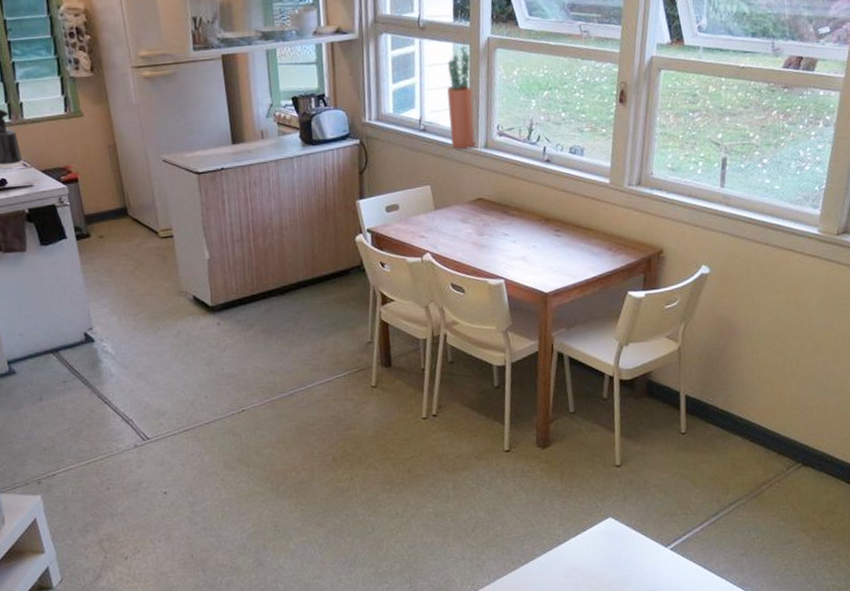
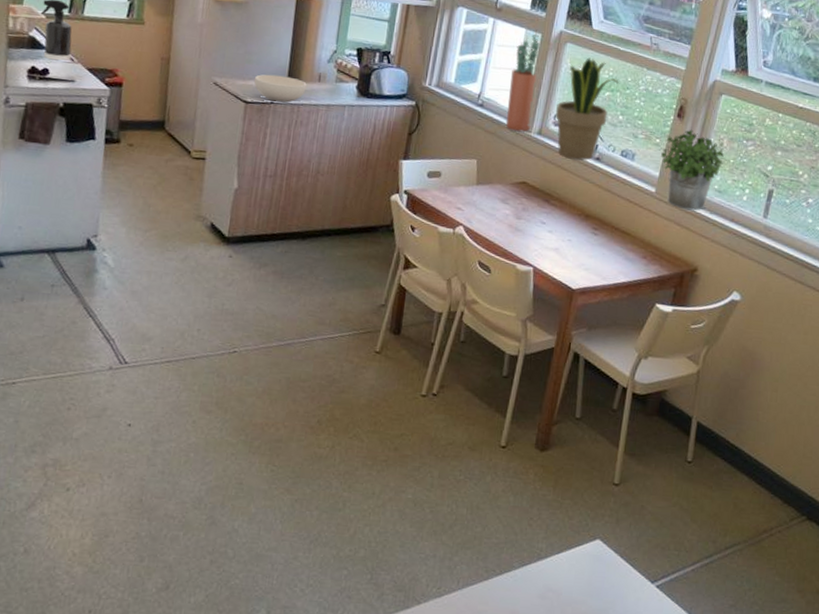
bowl: none [200,139,252,168] -> present [253,74,307,104]
potted plant: none [498,59,557,168] -> present [556,57,620,162]
potted plant: none [608,112,673,195] -> present [660,129,725,211]

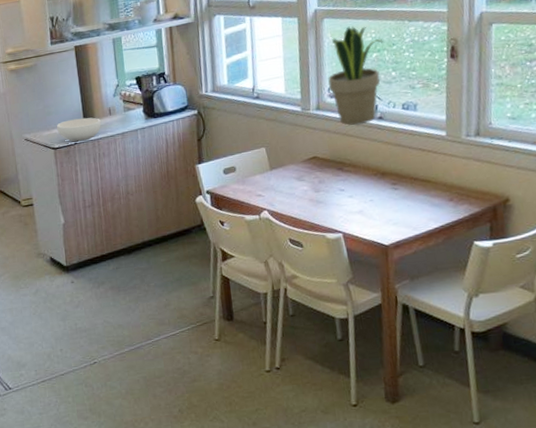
vase: present [505,29,541,133] -> none [277,15,309,114]
potted plant: present [660,129,725,211] -> none [442,66,511,145]

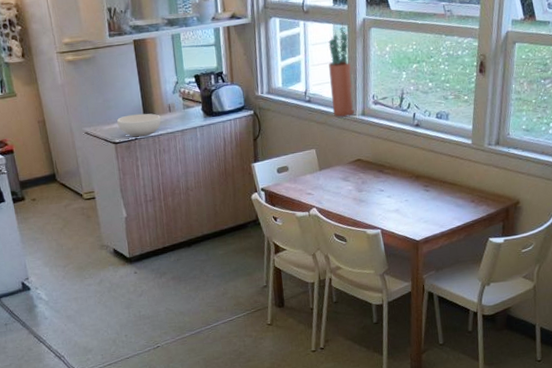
vase: none [277,15,309,114] -> present [328,22,355,118]
potted plant: present [328,26,385,126] -> none [373,36,424,132]

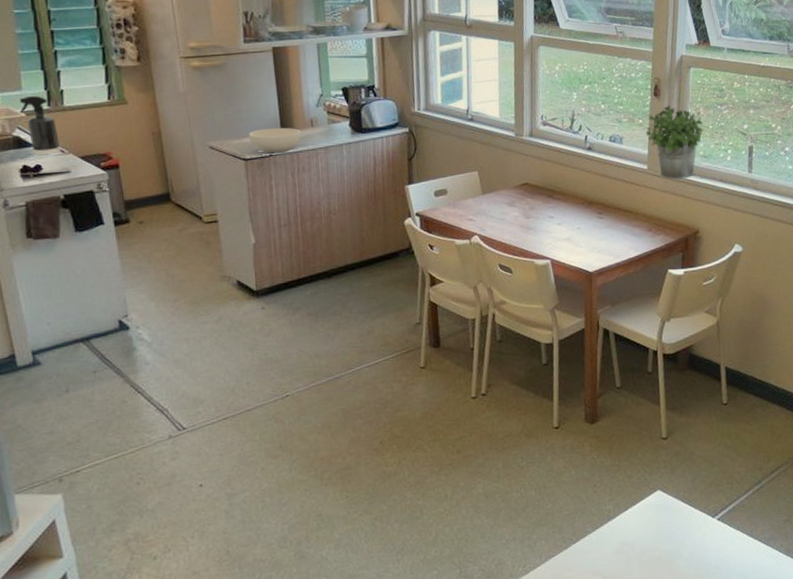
vase: present [328,22,355,118] -> none [493,39,522,139]
potted plant: none [470,80,527,153] -> present [645,105,704,180]

